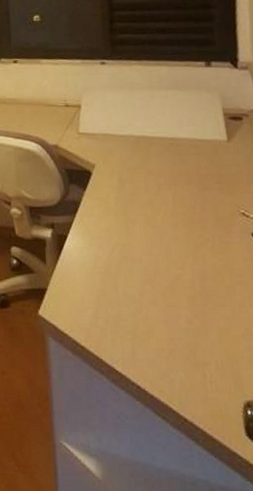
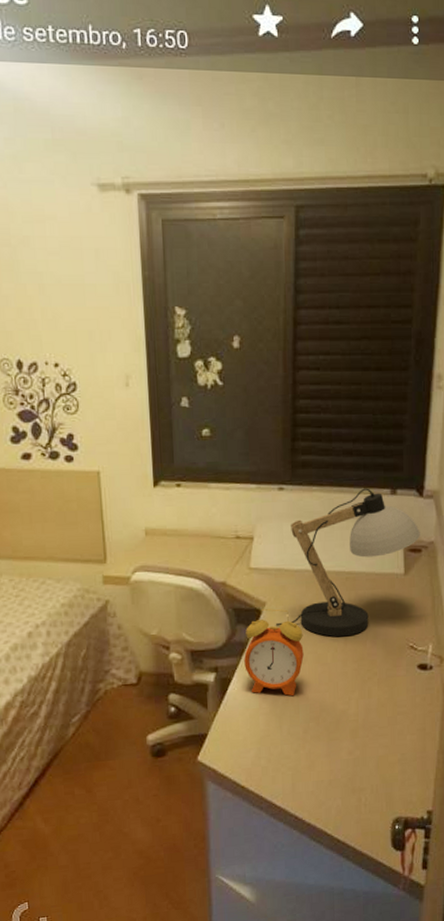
alarm clock: none [78,170,135,256] -> present [244,608,304,696]
desk lamp: none [105,61,240,201] -> present [275,488,420,637]

